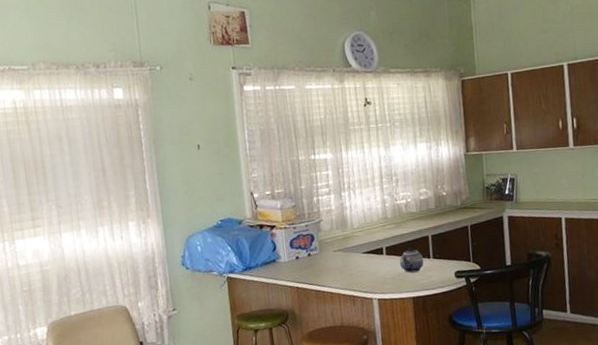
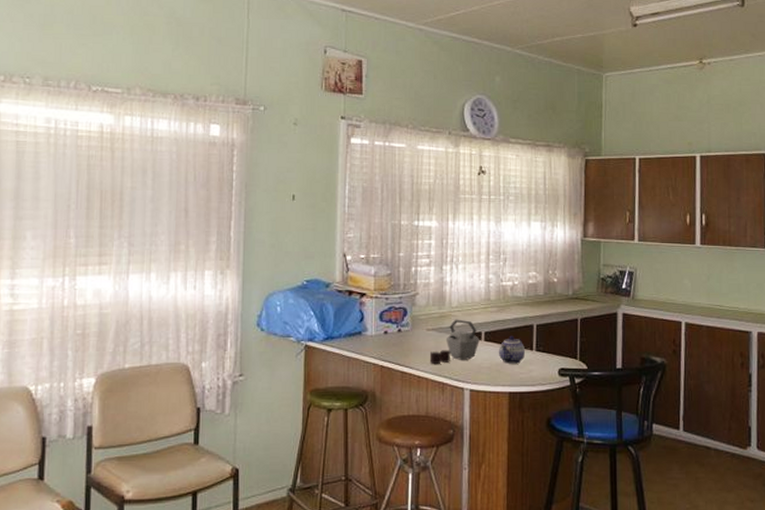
kettle: none [338,238,382,281] -> present [429,319,480,364]

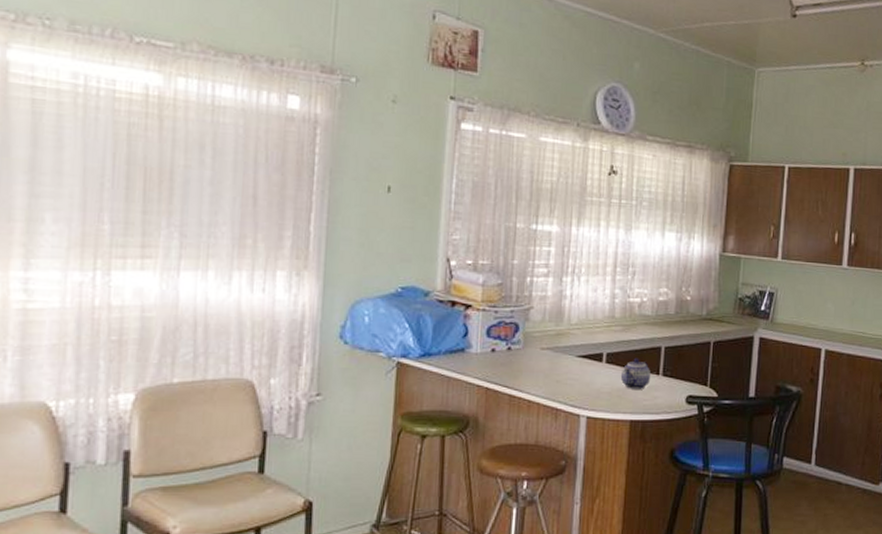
kettle: present [429,319,480,364] -> none [542,338,600,387]

